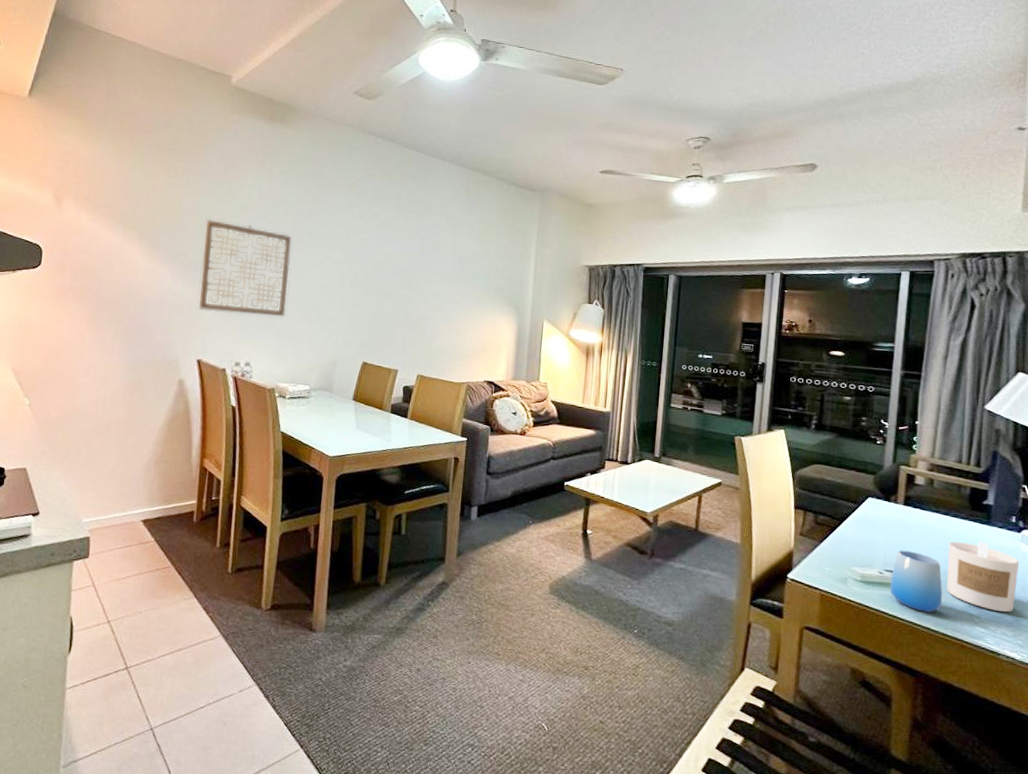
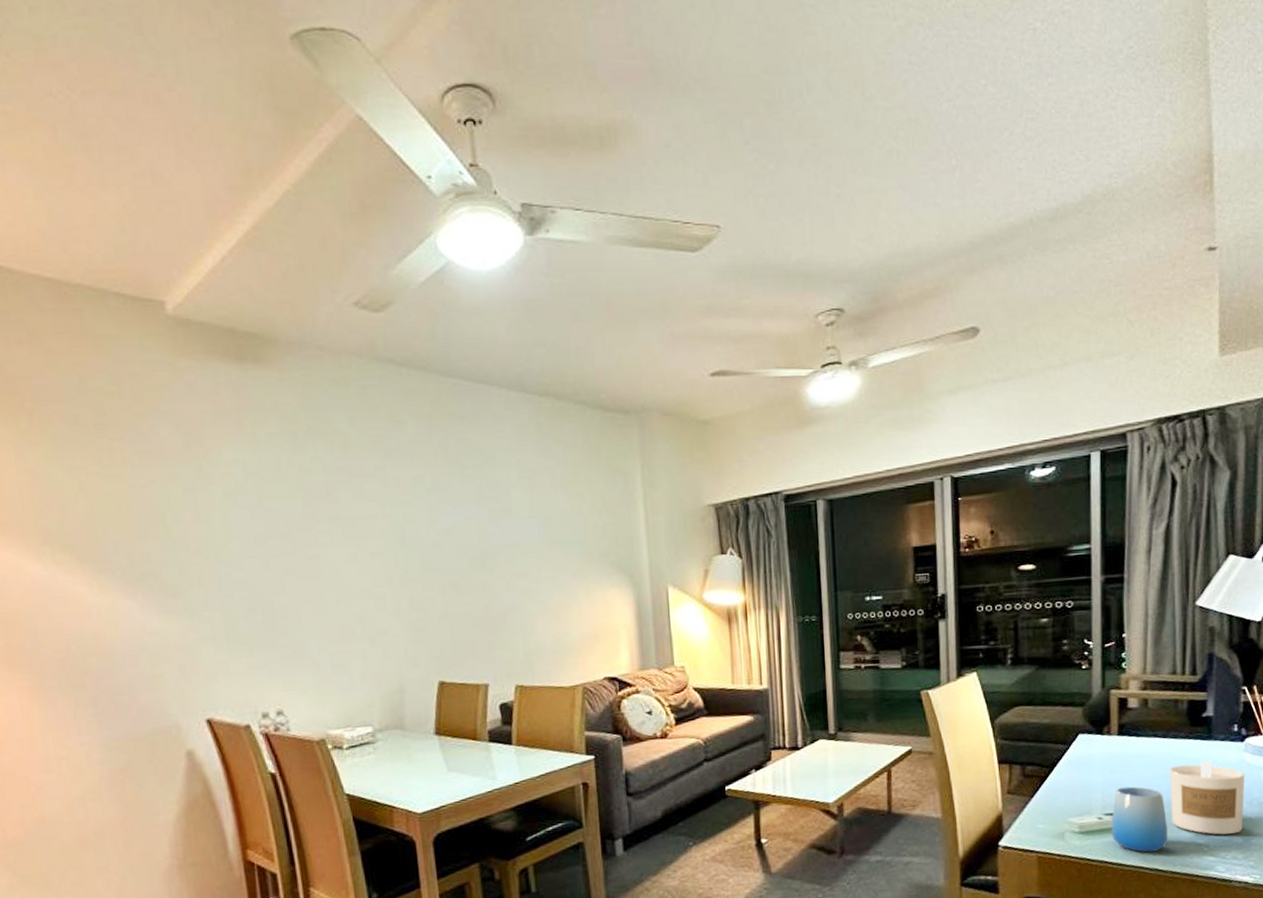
wall art: present [199,219,292,317] -> none [175,519,319,651]

